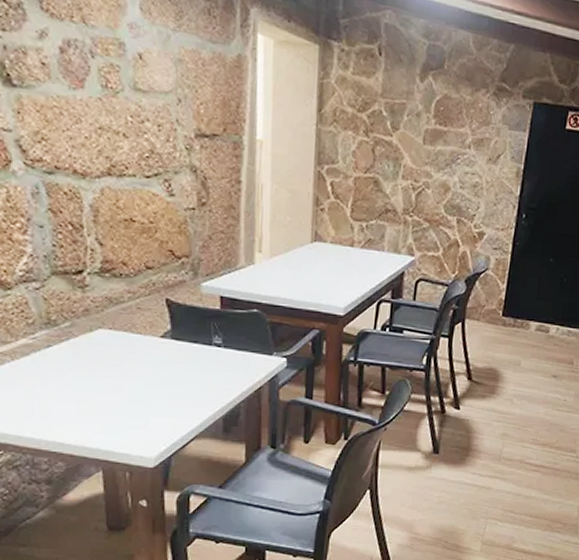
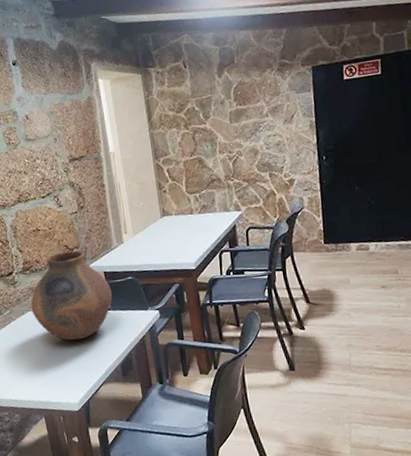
vase: none [105,258,227,379] -> present [30,250,112,341]

